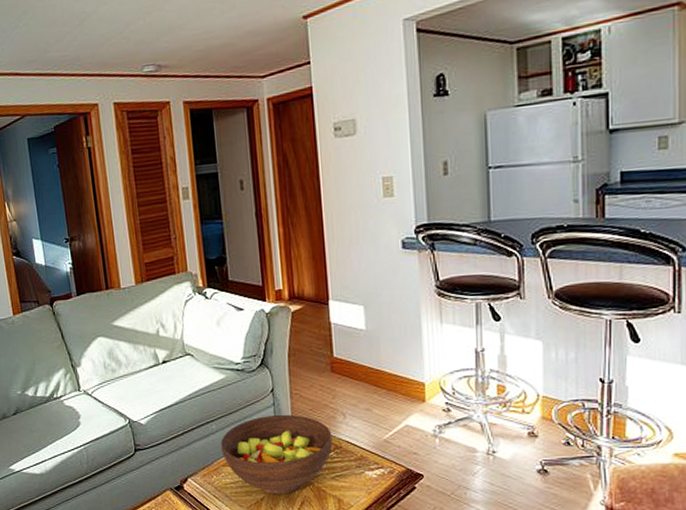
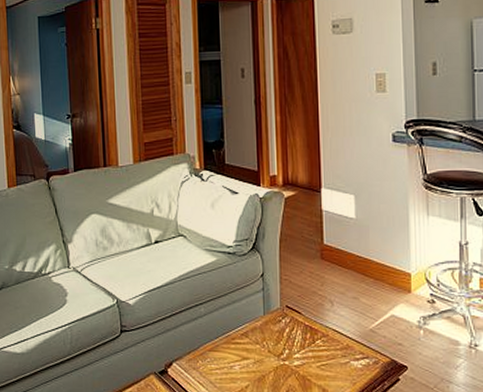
fruit bowl: present [221,414,333,495] -> none [208,299,320,383]

